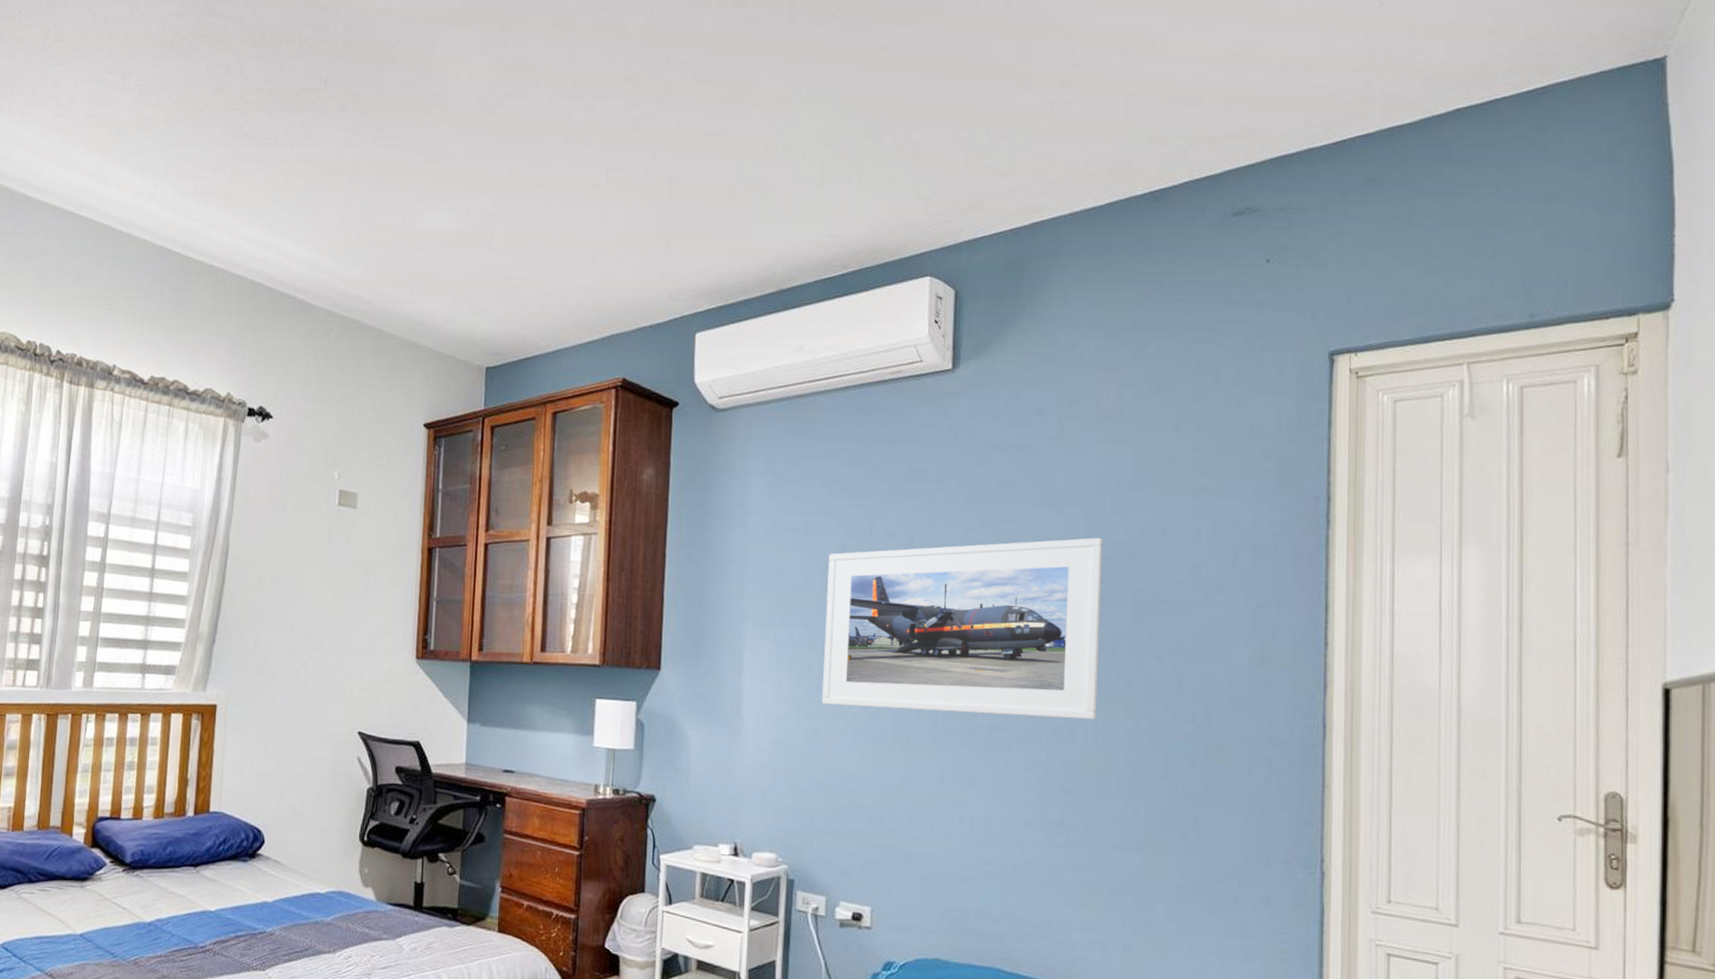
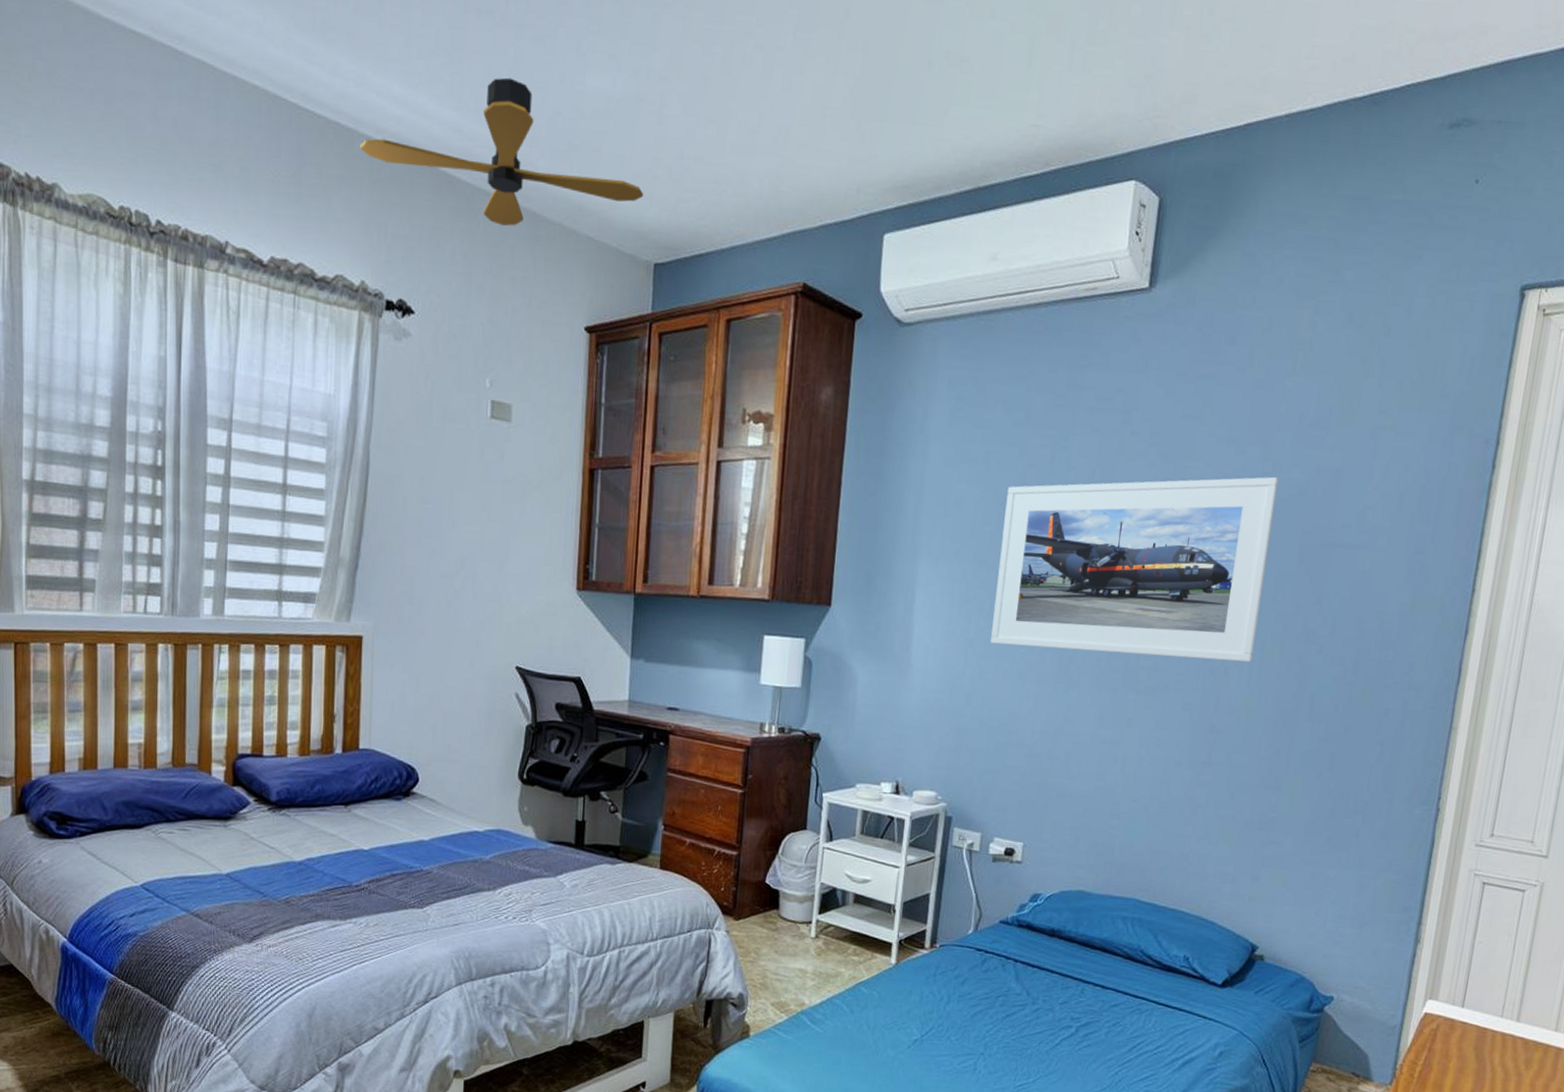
ceiling fan: none [230,222,476,342] -> present [359,77,644,227]

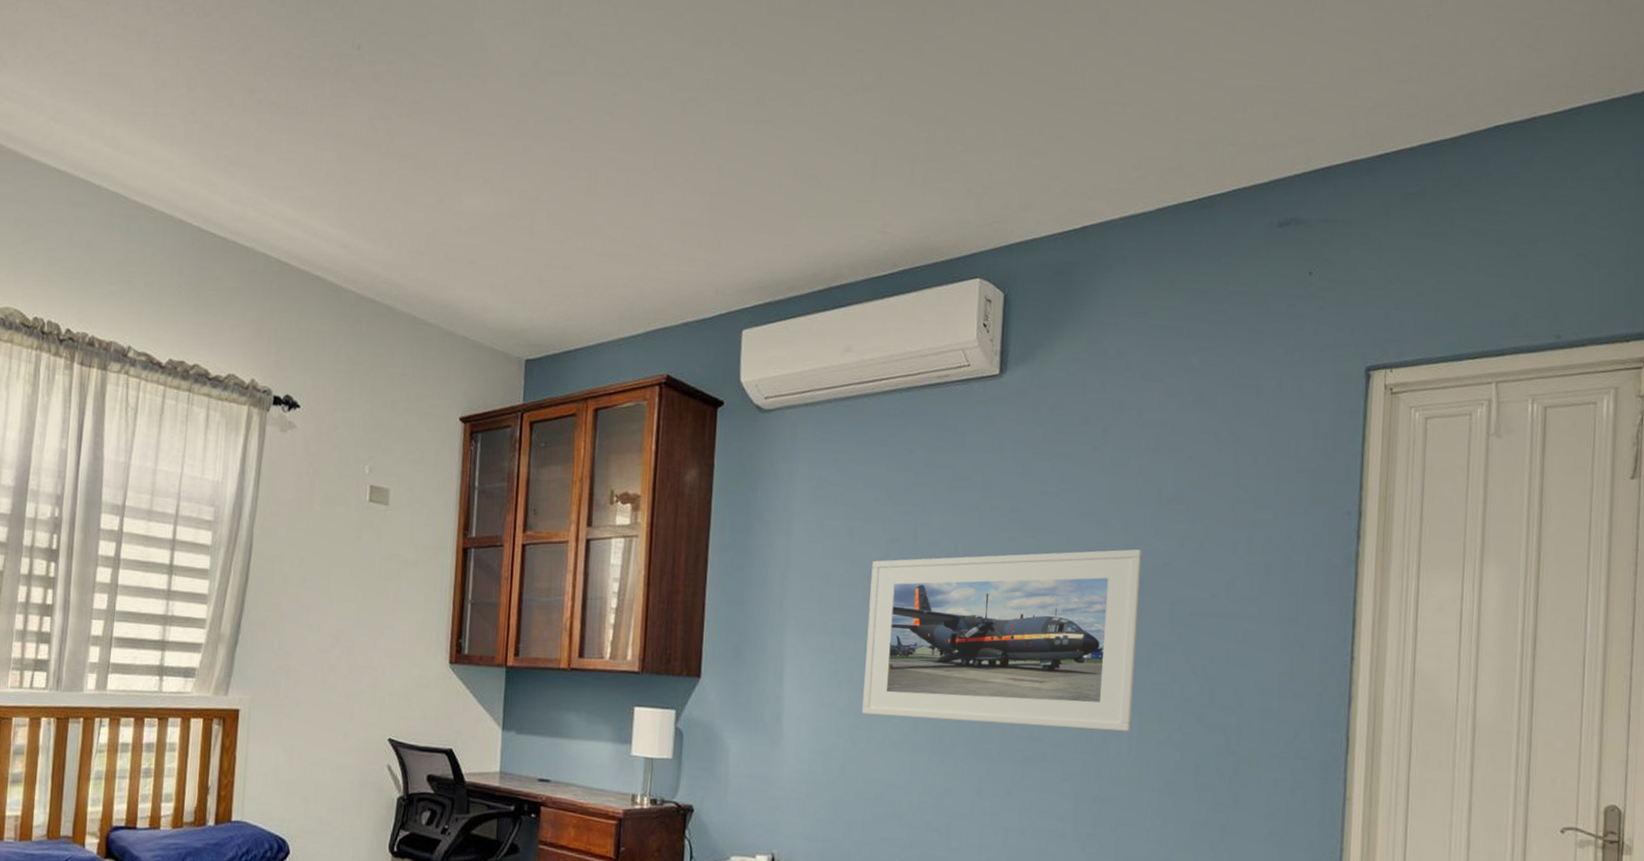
ceiling fan: present [359,77,644,227] -> none [254,201,516,329]

